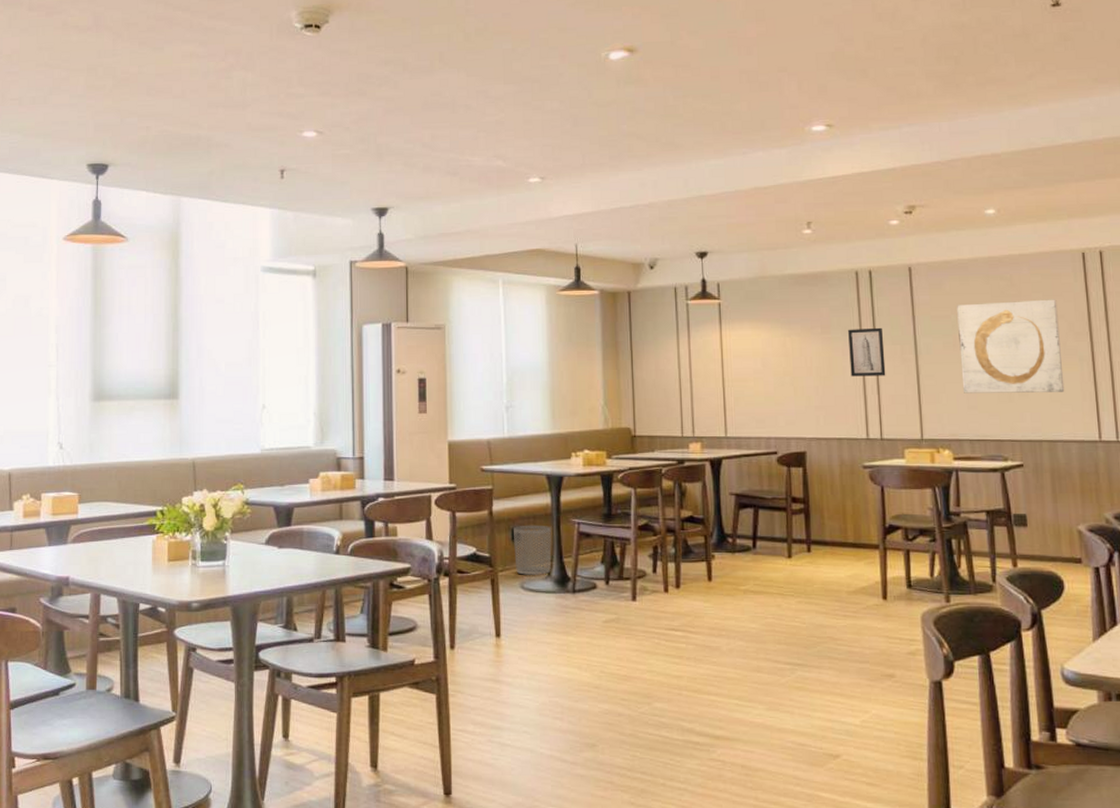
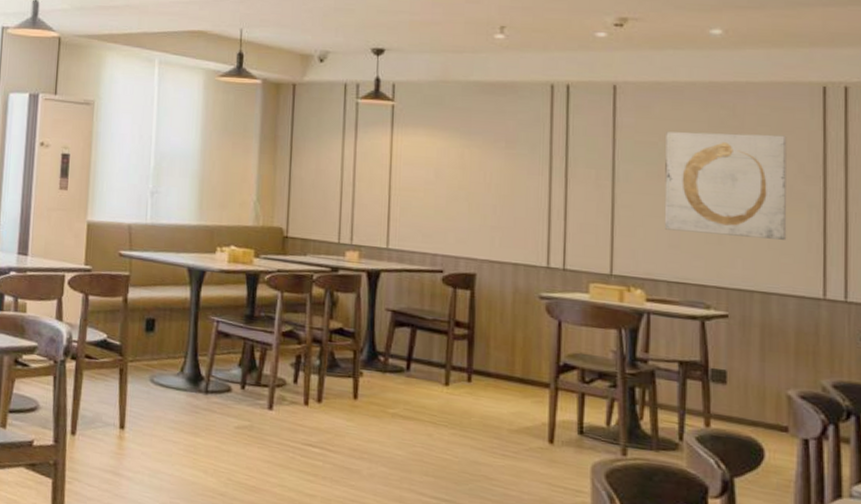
waste bin: present [512,525,552,575] -> none [146,317,188,371]
wall art: present [848,327,886,377] -> none [535,146,577,202]

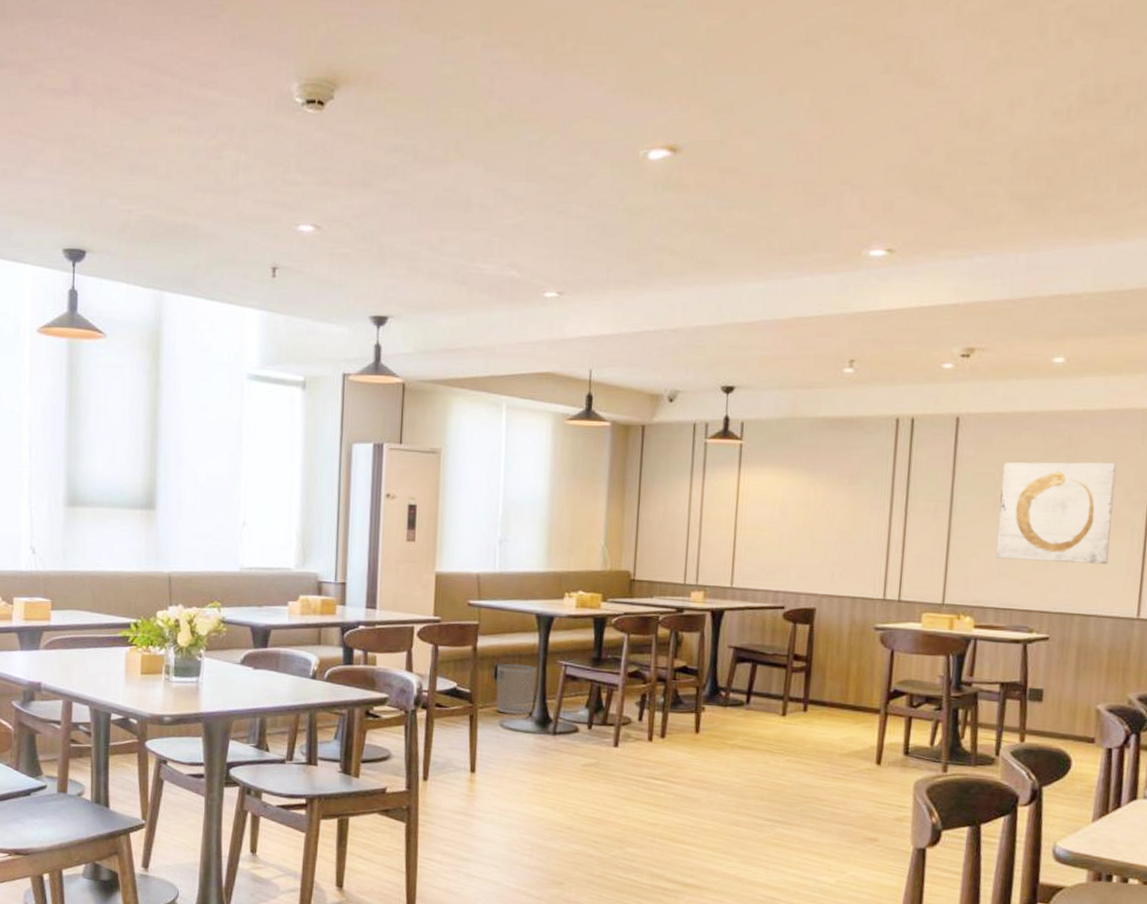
waste bin: none [146,317,188,371] -> present [496,663,536,715]

